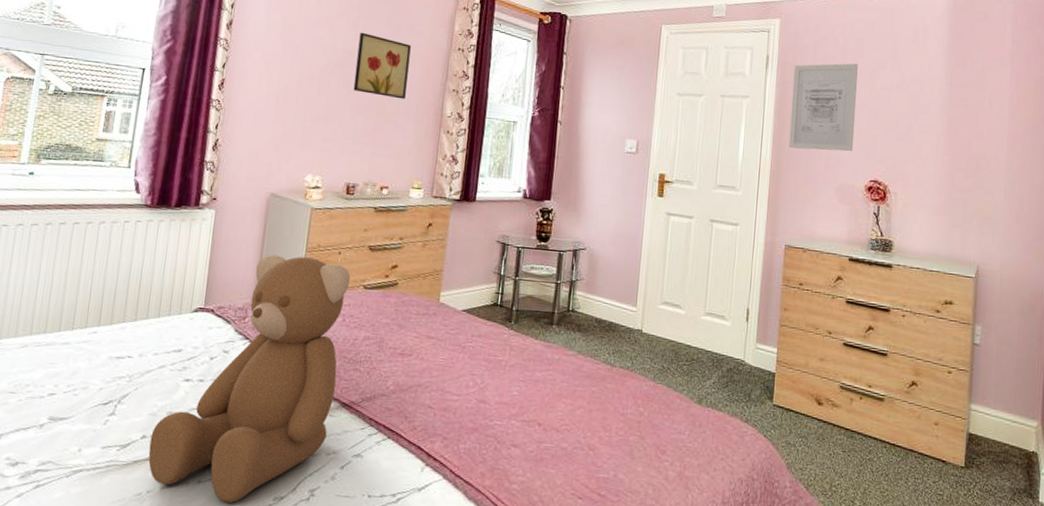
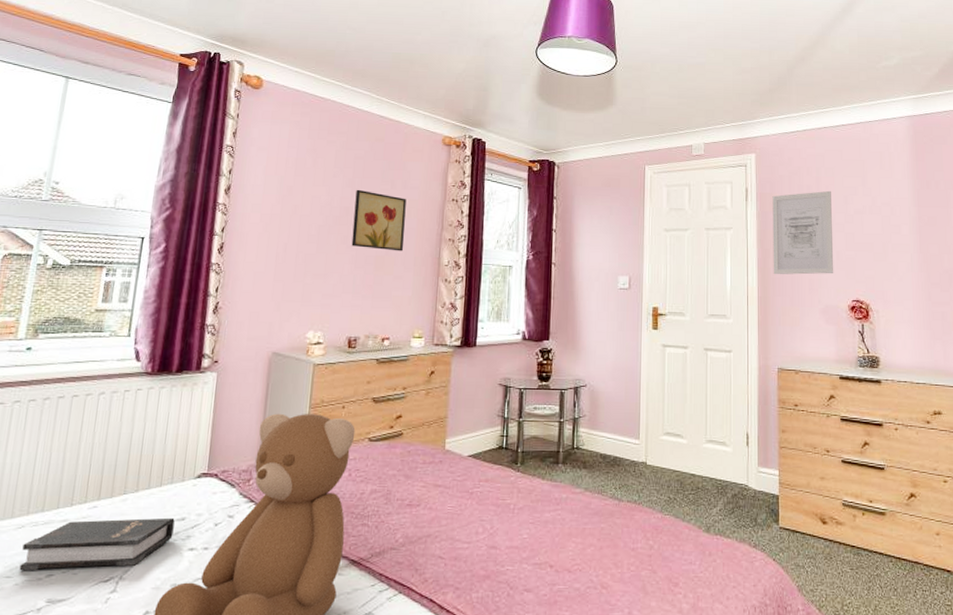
hardback book: none [23,344,172,392] -> present [19,517,175,571]

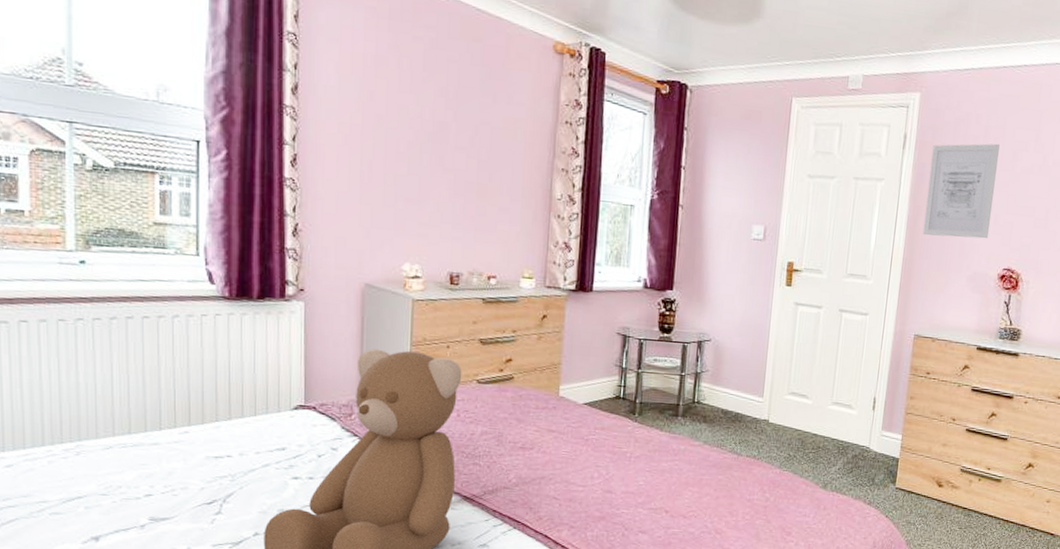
hardback book: present [19,517,175,571] -> none [114,445,275,491]
wall art: present [351,189,406,251] -> none [448,100,511,180]

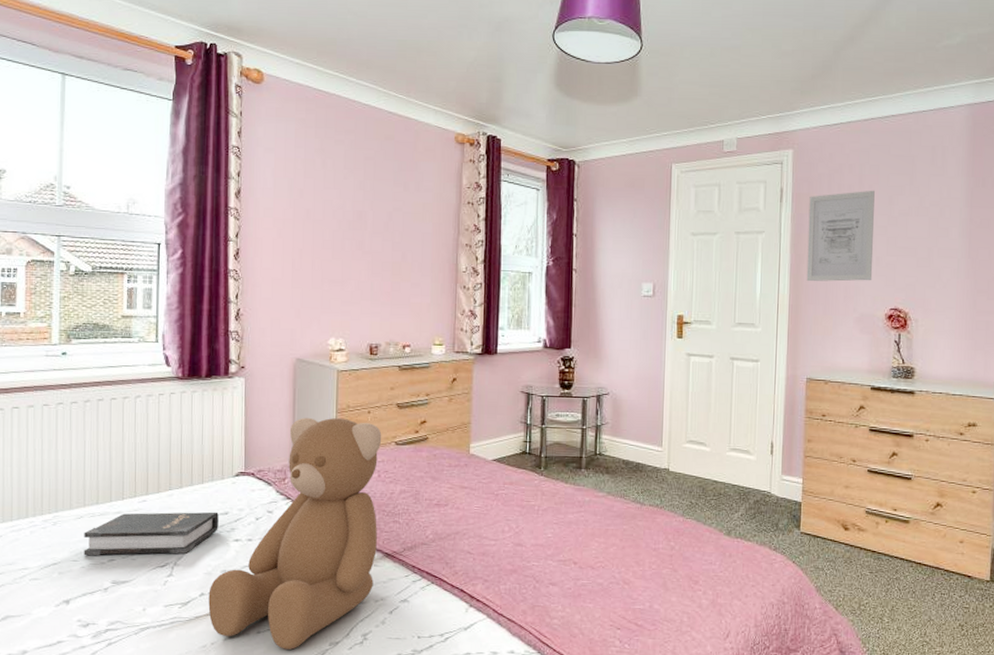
hardback book: none [114,445,275,491] -> present [84,511,219,556]

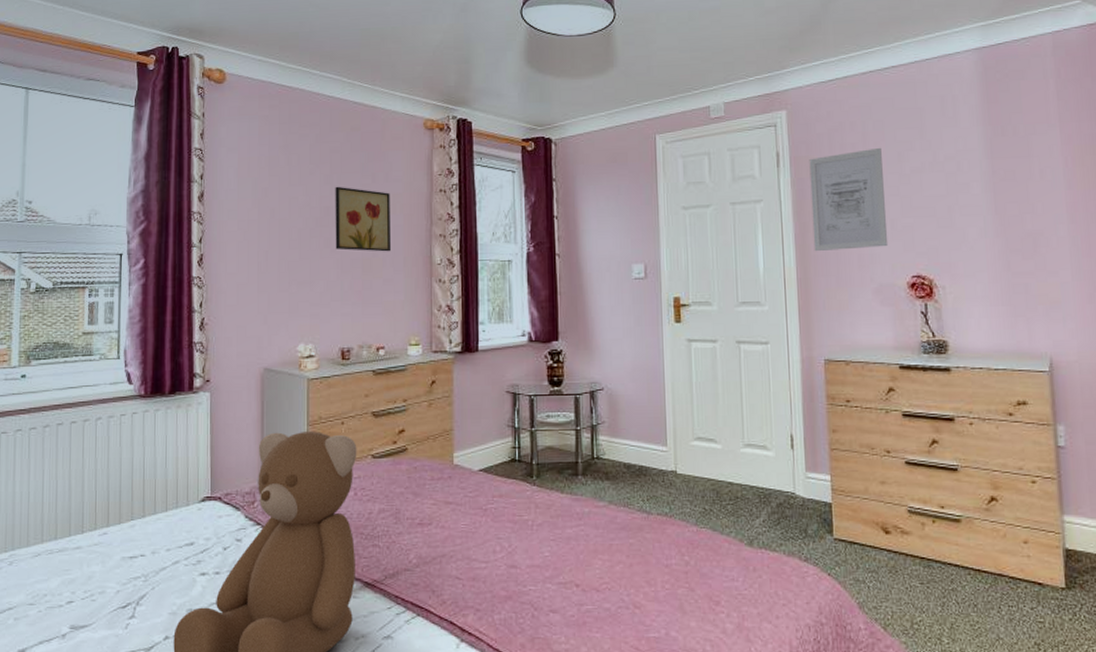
hardback book: present [84,511,219,556] -> none [41,542,184,598]
wall art: none [367,192,421,257] -> present [335,186,392,252]

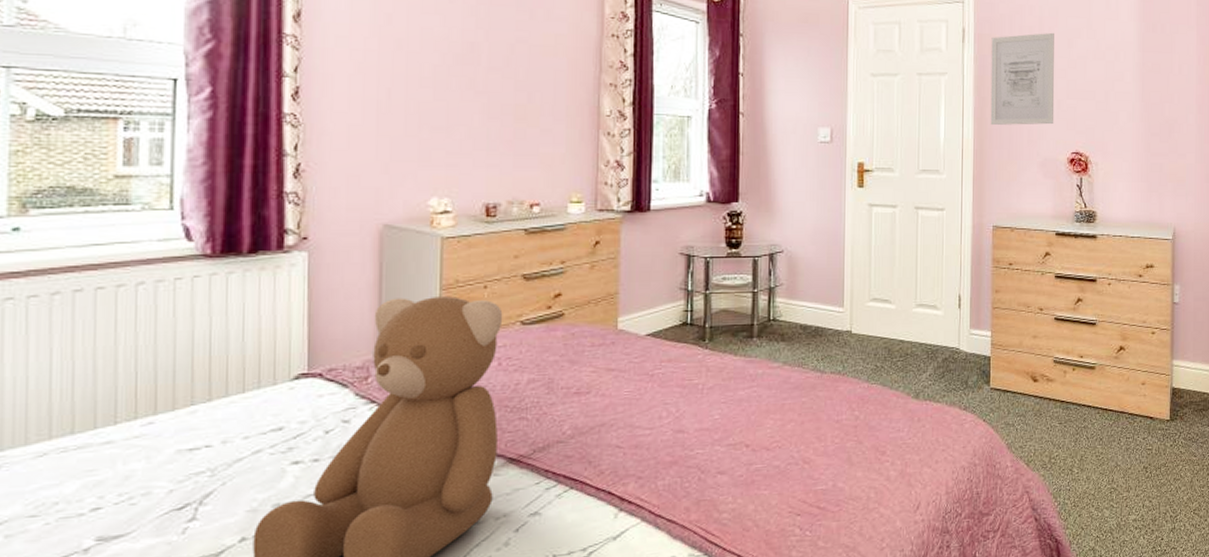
wall art: present [335,186,392,252] -> none [481,19,552,99]

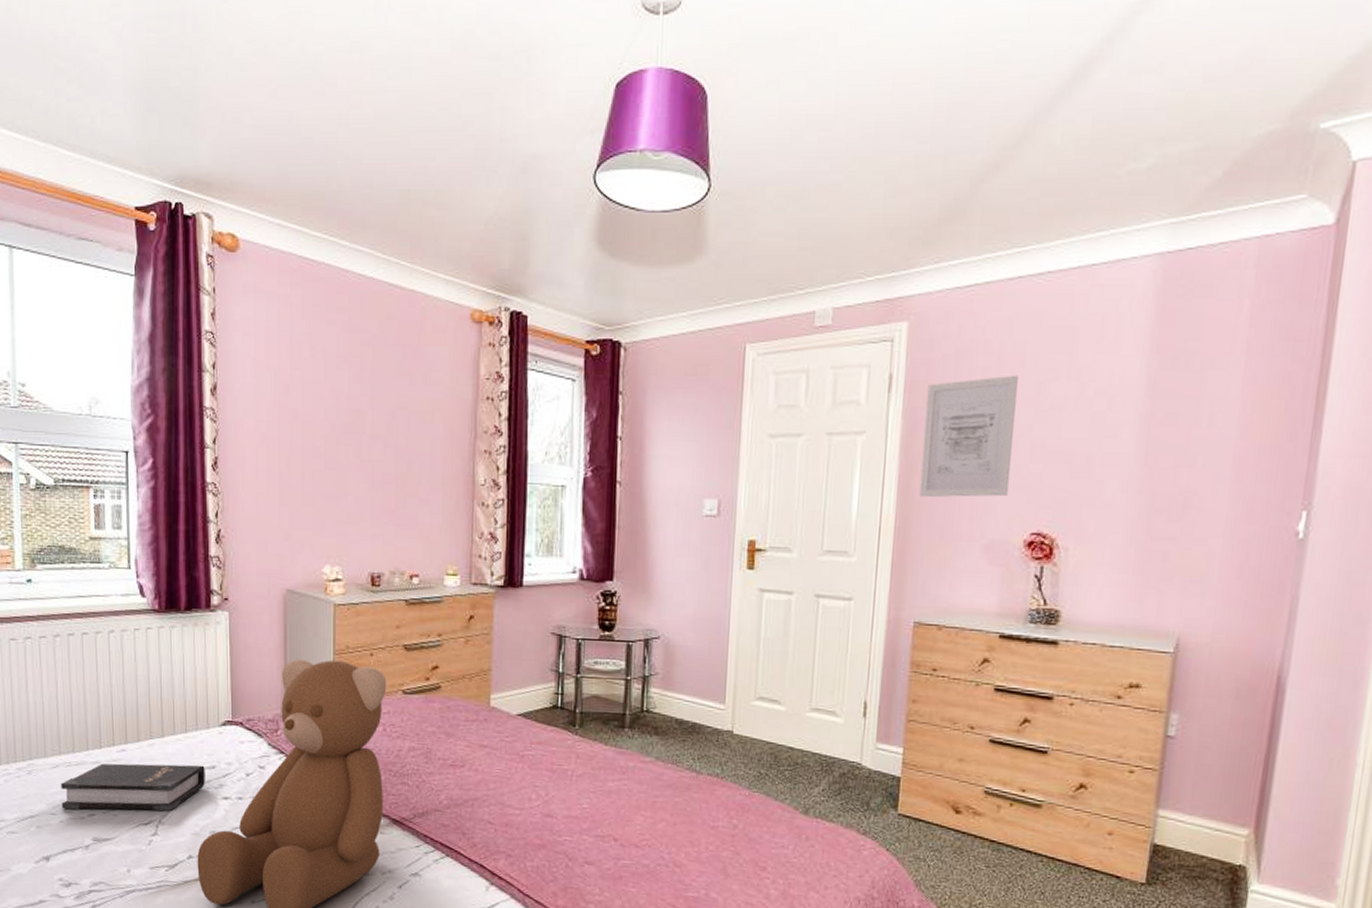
hardback book: none [48,428,269,508] -> present [61,763,205,811]

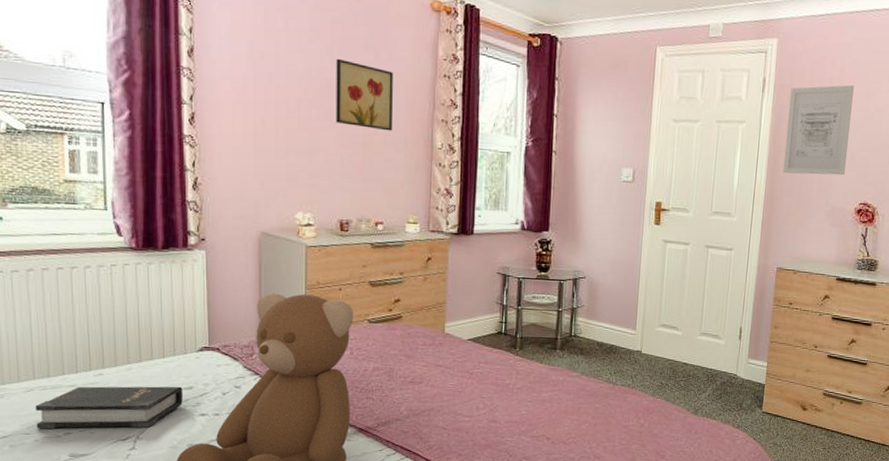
wall art: none [366,386,430,467] -> present [336,58,393,131]

